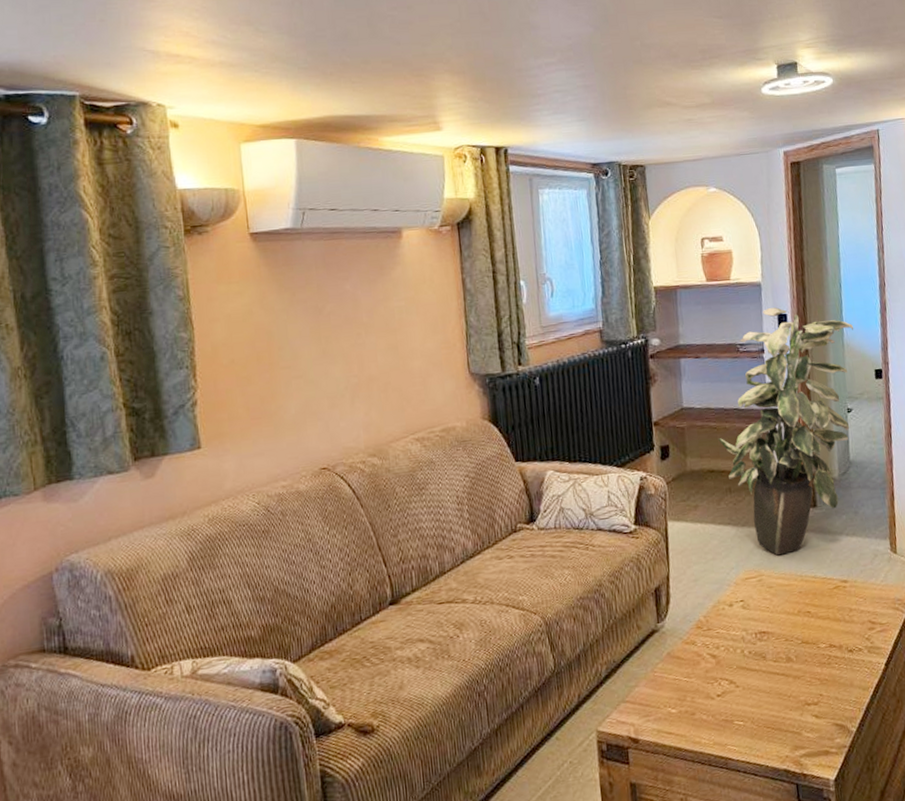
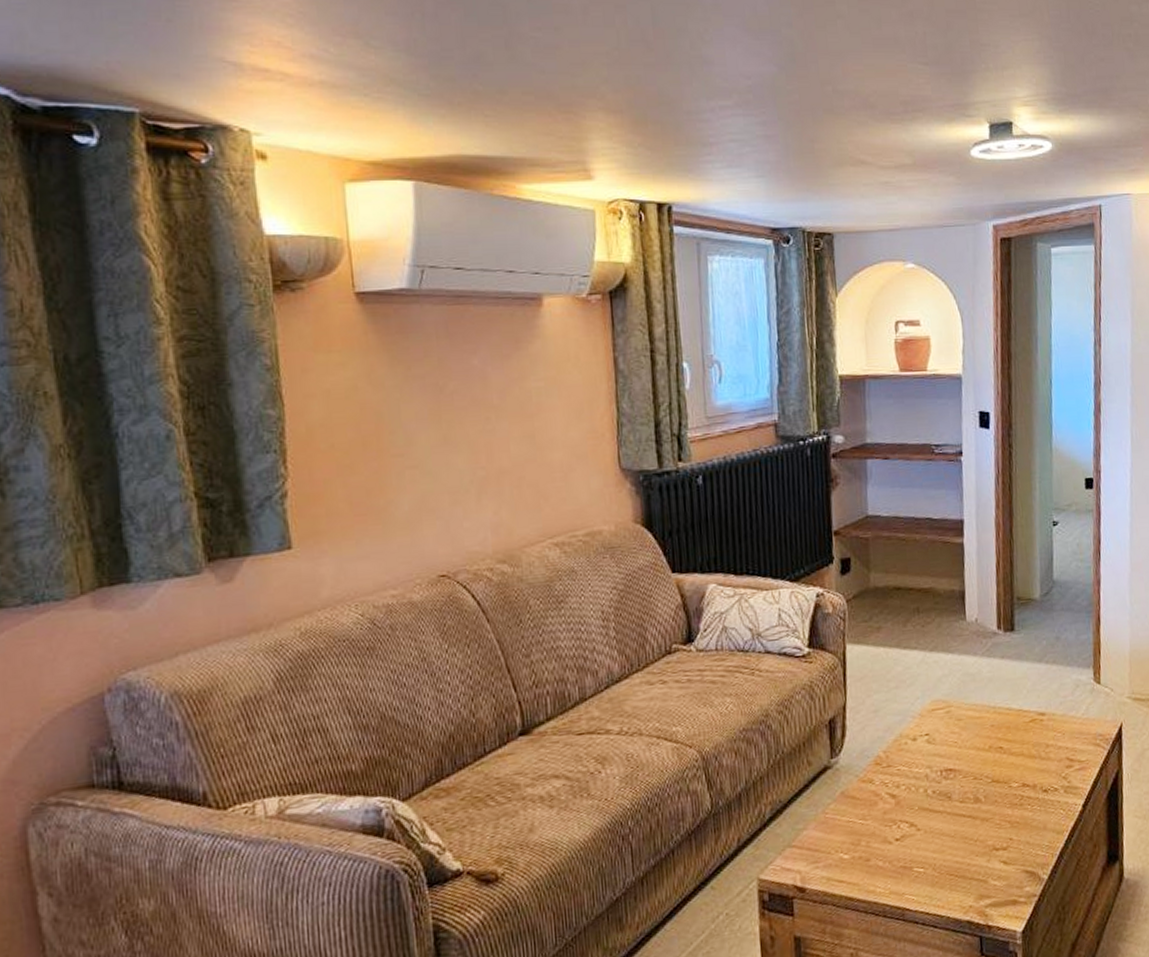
indoor plant: present [718,307,854,556] -> none [906,404,1064,685]

